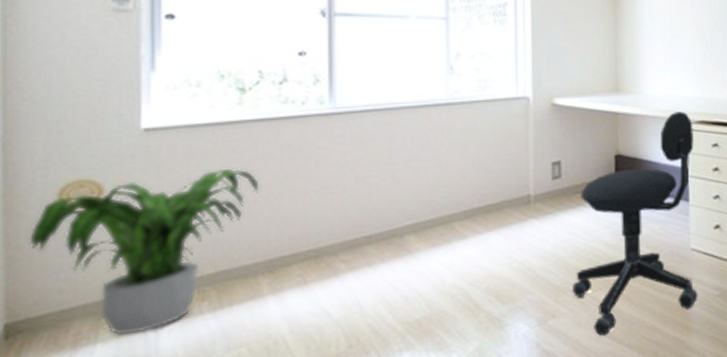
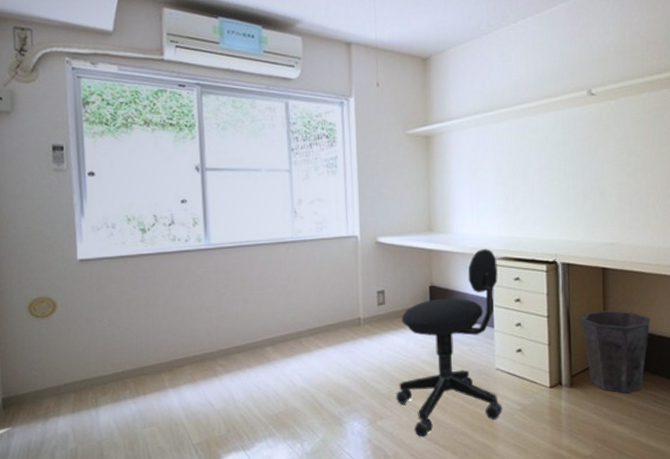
potted plant: present [29,168,259,335] -> none [13,290,159,411]

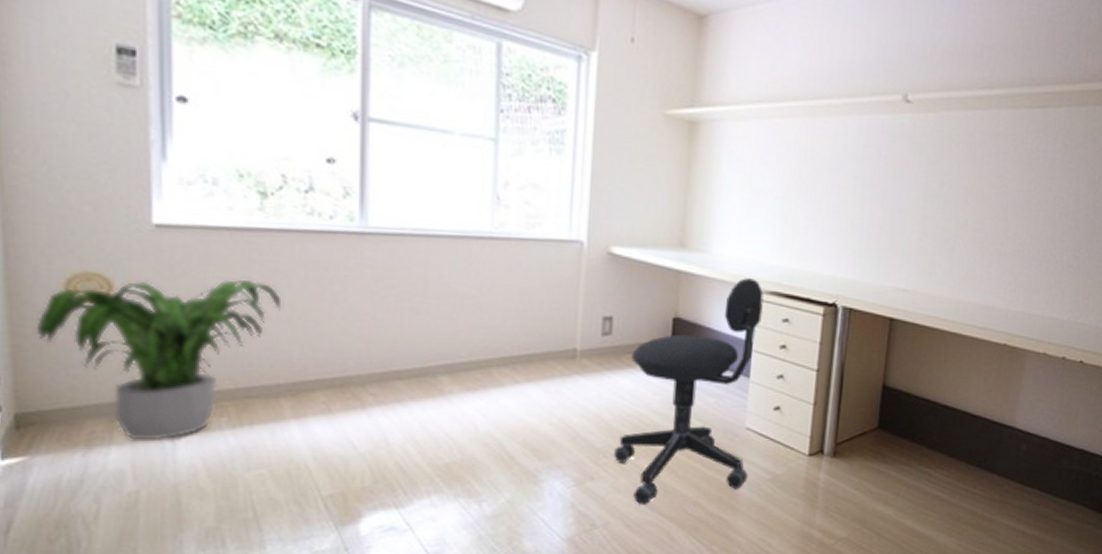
potted plant: none [13,290,159,411] -> present [36,279,282,441]
waste bin: present [580,310,651,394] -> none [855,369,937,469]

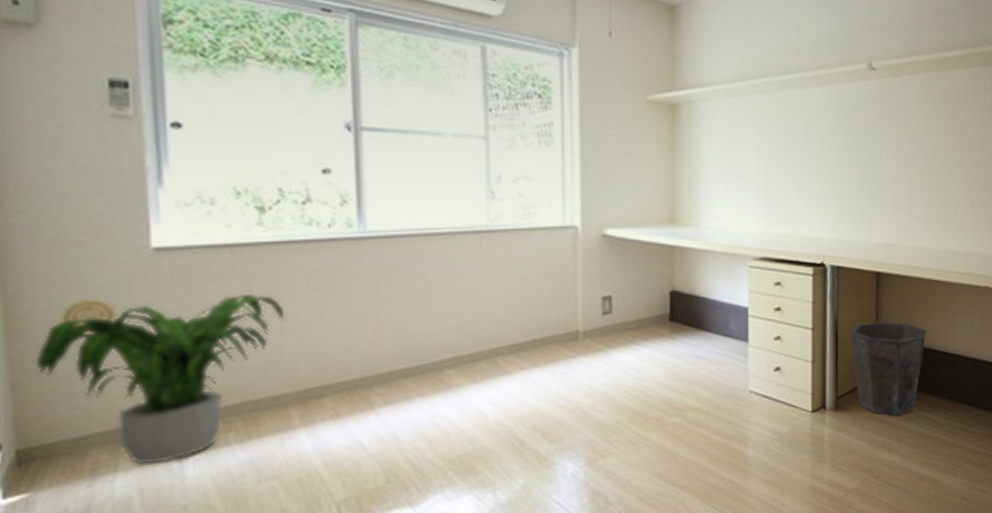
office chair: present [614,278,764,505] -> none [623,247,756,478]
waste bin: none [855,369,937,469] -> present [849,321,927,416]

